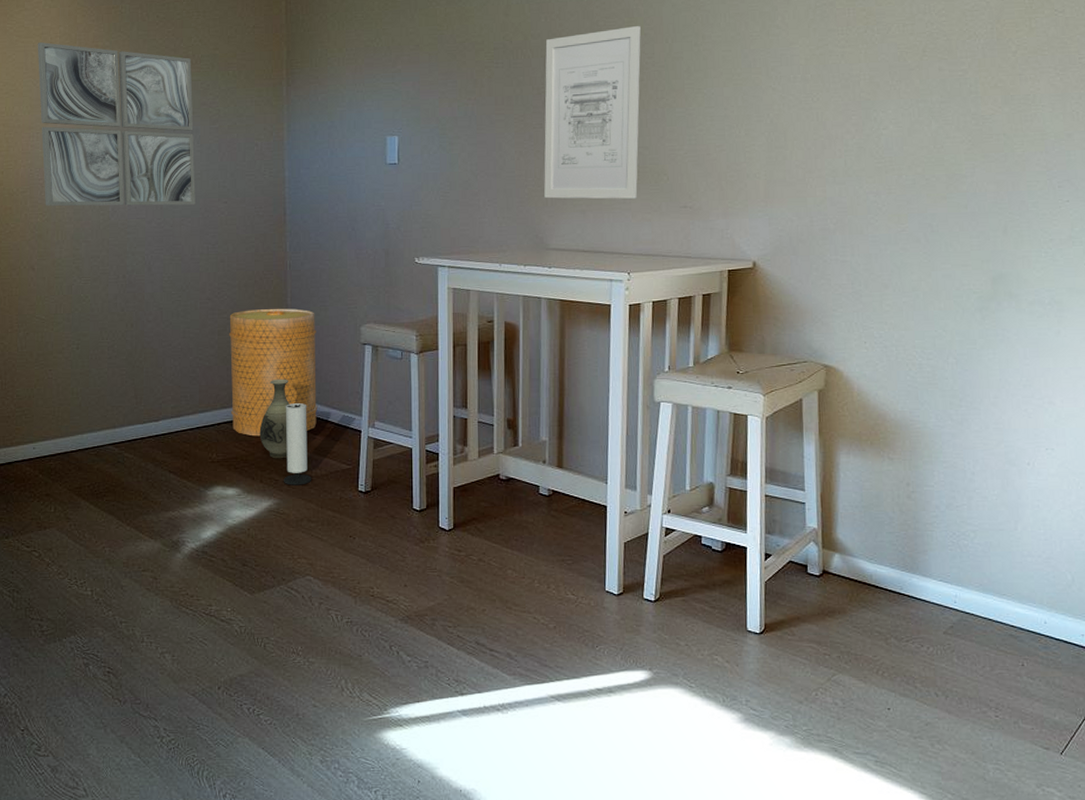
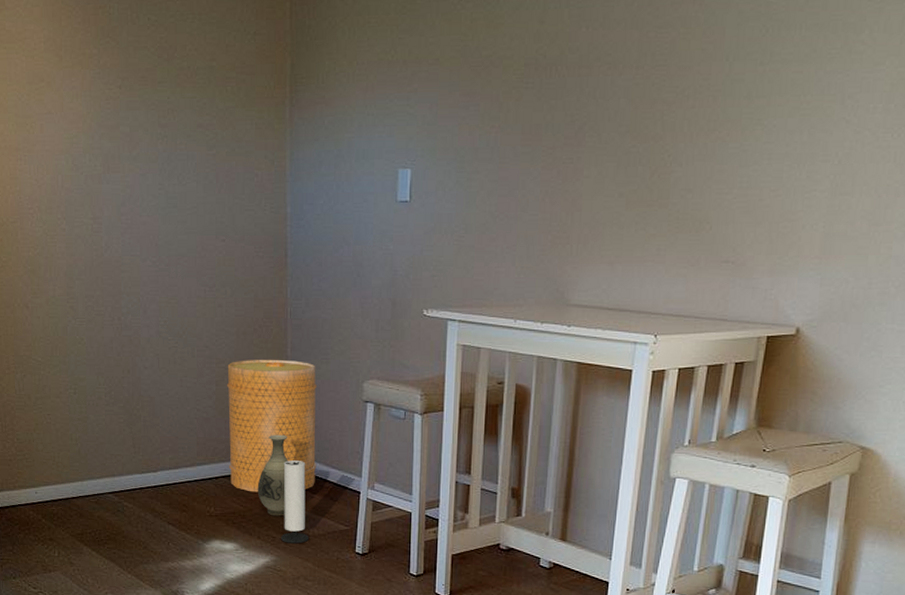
wall art: present [37,42,195,206] -> none [20,49,192,242]
wall art: present [544,25,641,199] -> none [569,38,698,250]

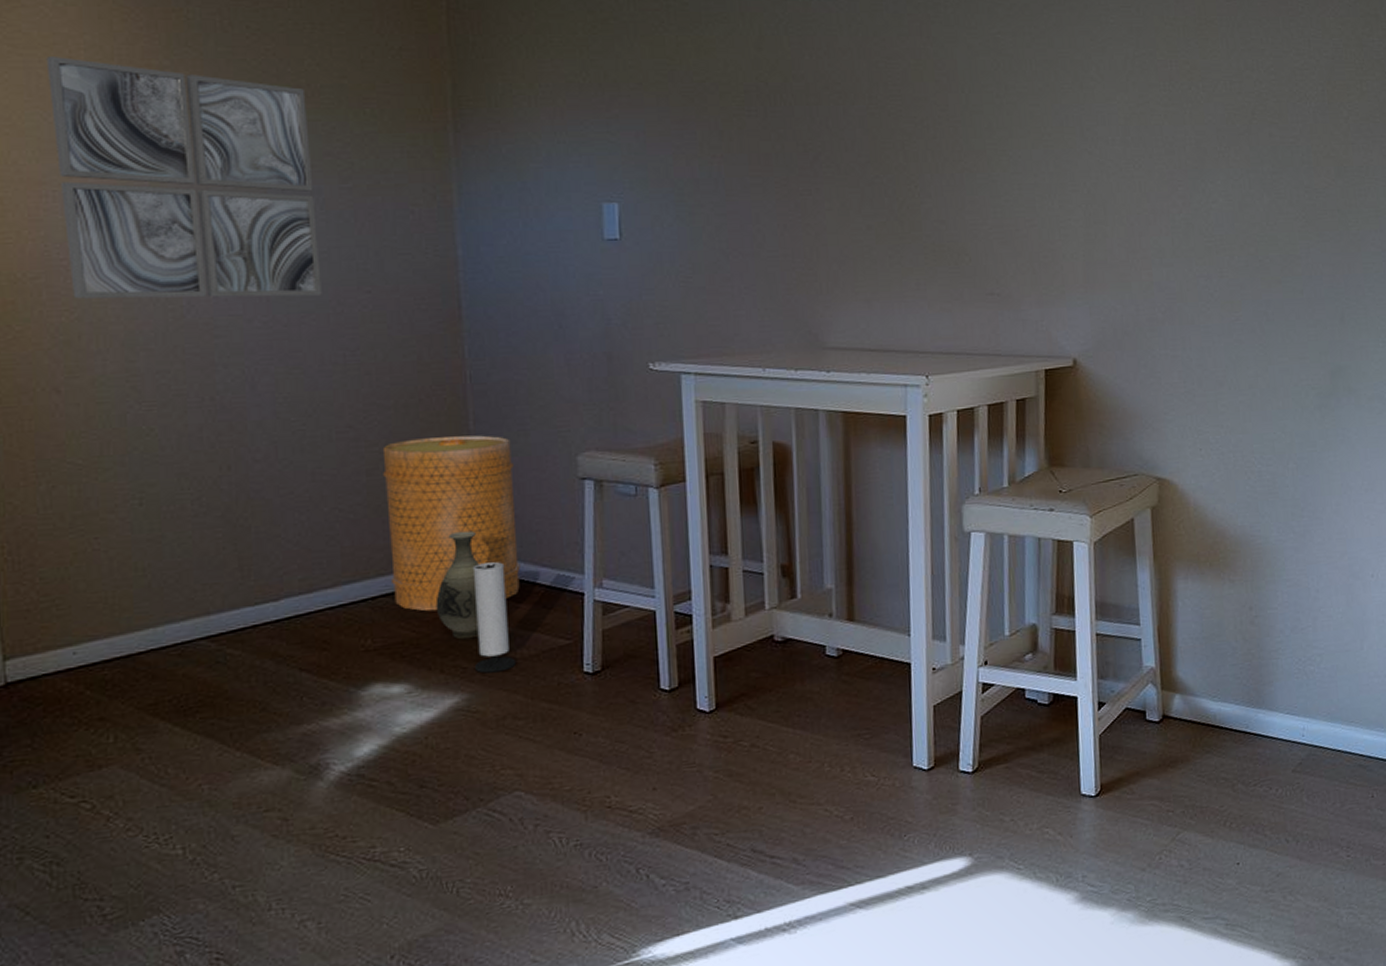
wall art: none [20,49,192,242] -> present [46,57,322,299]

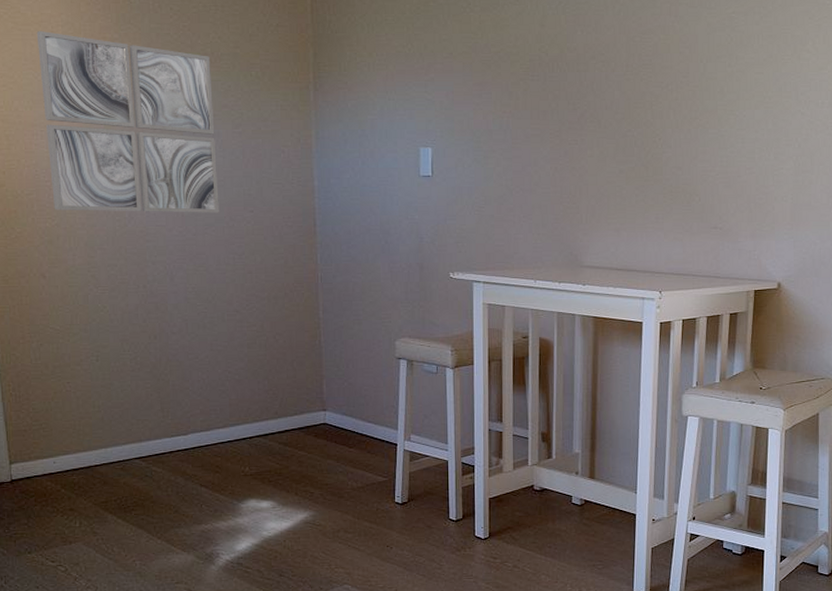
basket: present [382,435,521,612] -> none [259,322,353,450]
vase: present [435,530,479,640] -> none [293,392,324,472]
speaker: present [472,562,515,674] -> none [319,417,347,498]

